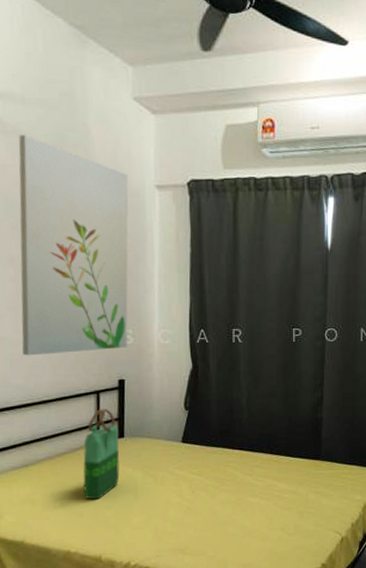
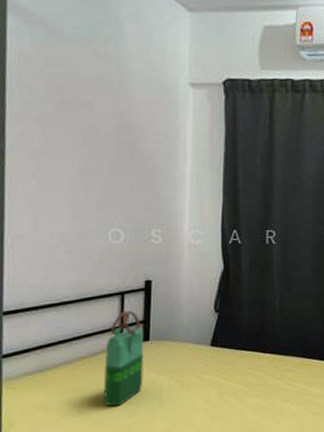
wall art: present [18,134,129,356] -> none [41,25,161,255]

